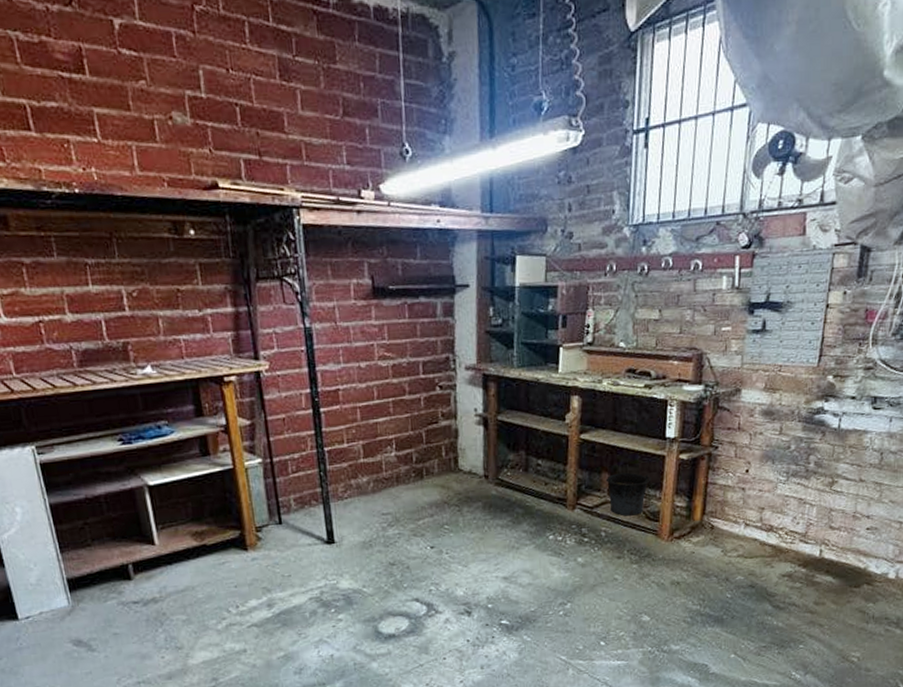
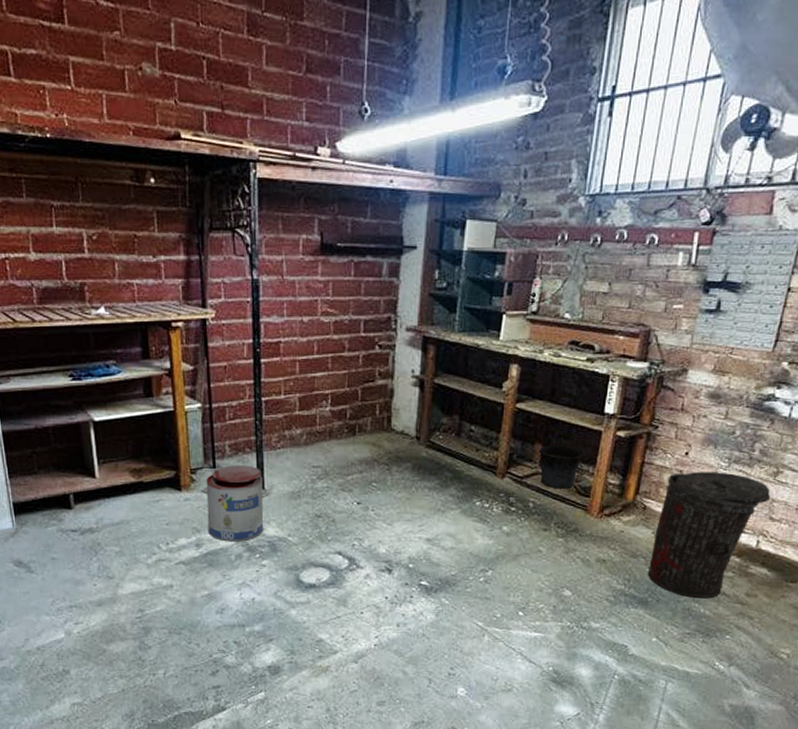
paint can: none [268,518,340,599] -> present [201,465,270,542]
trash can: none [721,486,829,612] -> present [648,472,771,599]

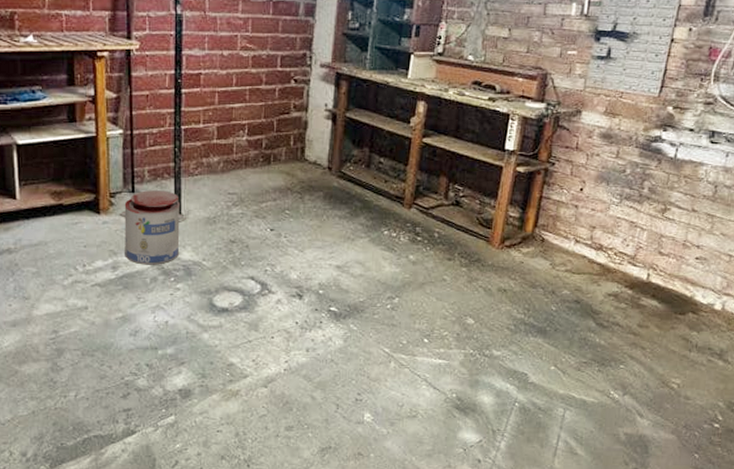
bucket: present [538,445,586,489] -> none [443,178,488,220]
trash can: present [648,472,771,599] -> none [547,207,660,329]

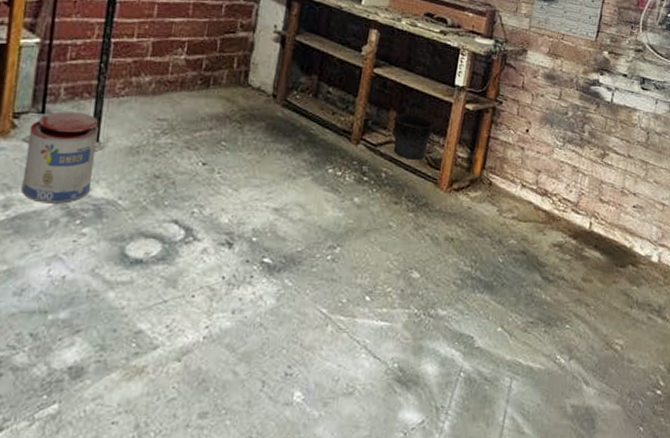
bucket: none [443,178,488,220] -> present [392,113,437,160]

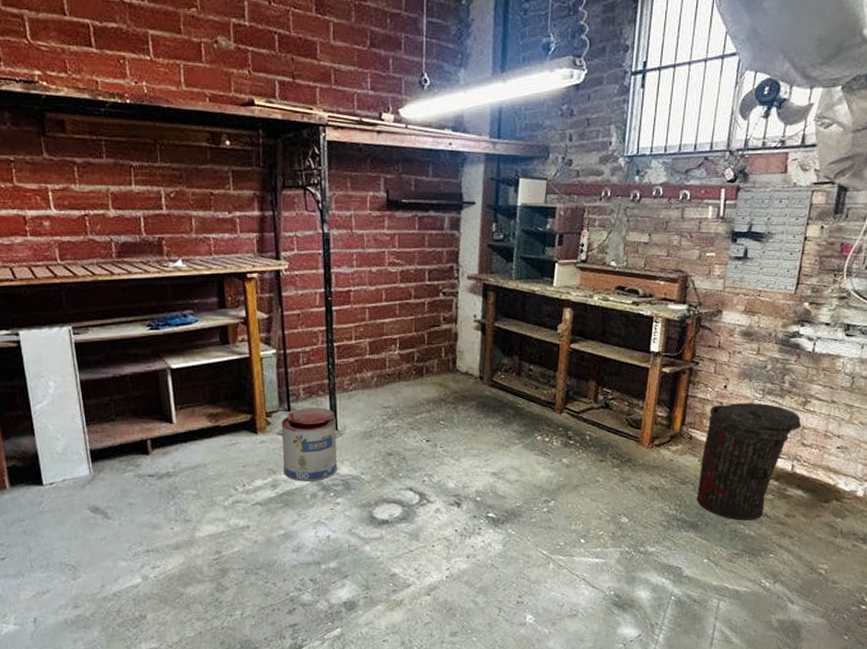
bucket: present [392,113,437,160] -> none [592,381,635,422]
trash can: none [494,149,600,283] -> present [697,403,802,521]

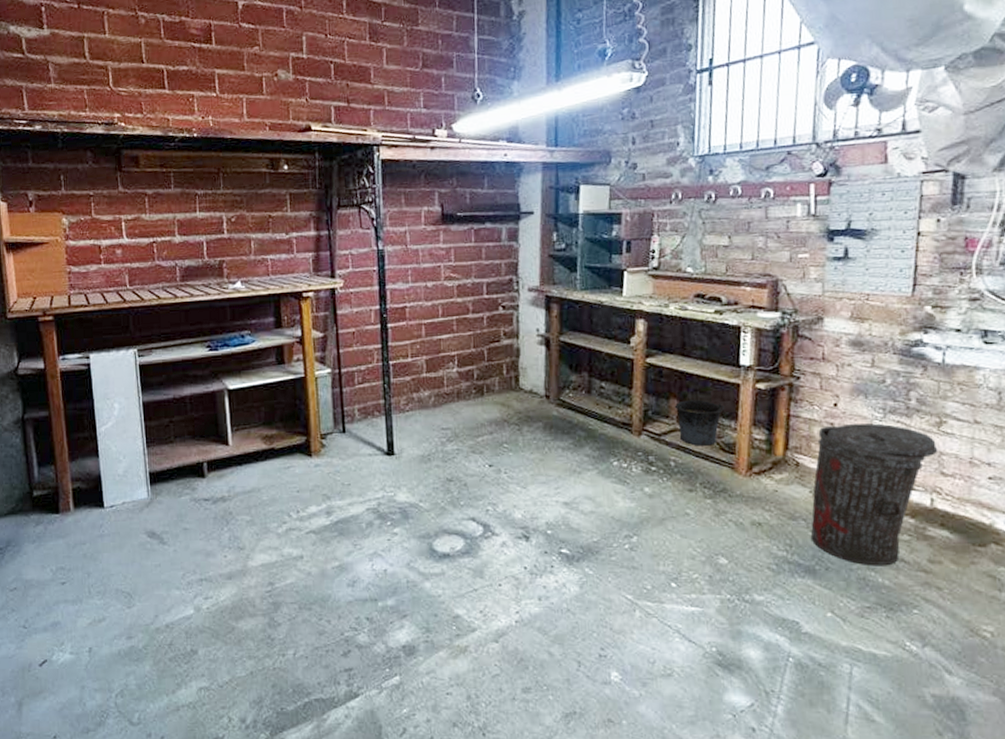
paint can: present [276,407,343,482] -> none [331,429,400,509]
bucket: none [592,381,635,422] -> present [674,399,725,446]

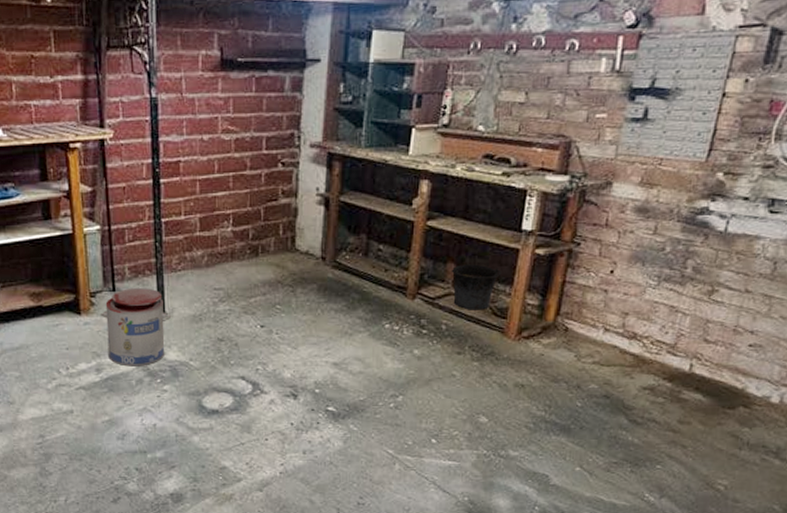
paint can: none [331,429,400,509] -> present [101,288,171,367]
trash can: present [811,423,938,566] -> none [571,291,706,426]

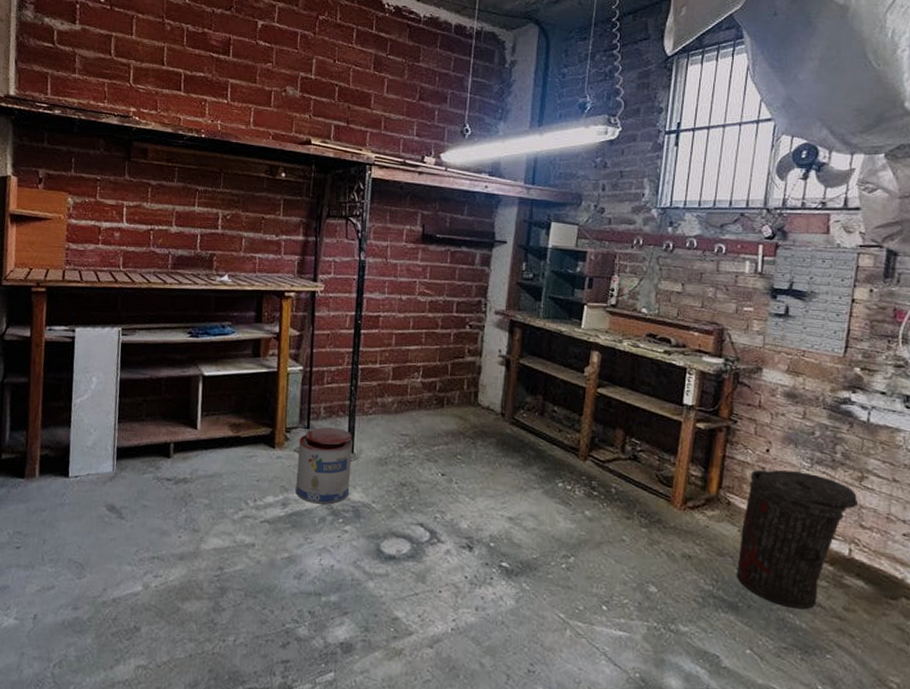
bucket: present [451,264,502,310] -> none [619,431,666,477]
trash can: none [571,291,706,426] -> present [737,470,859,610]

